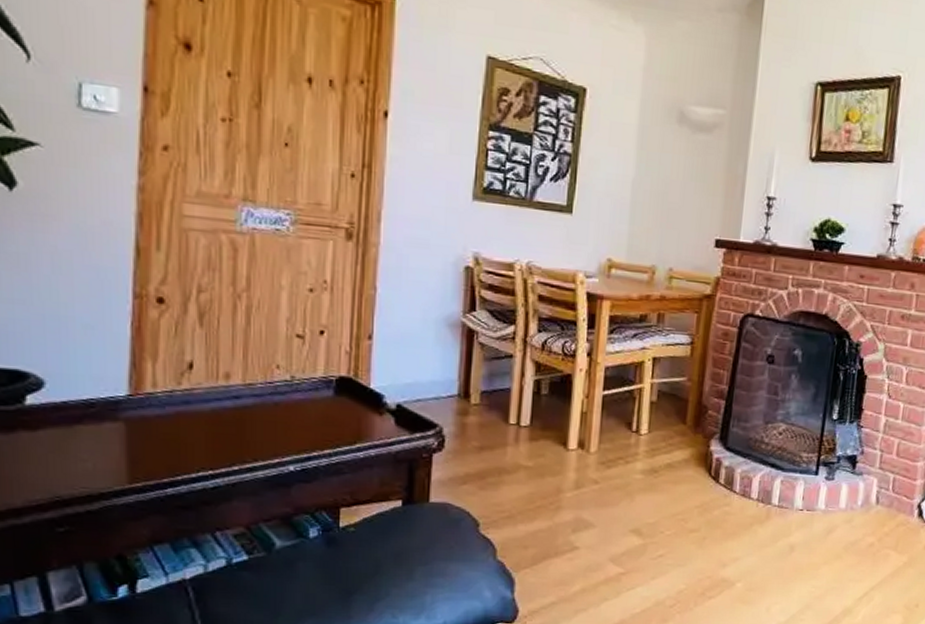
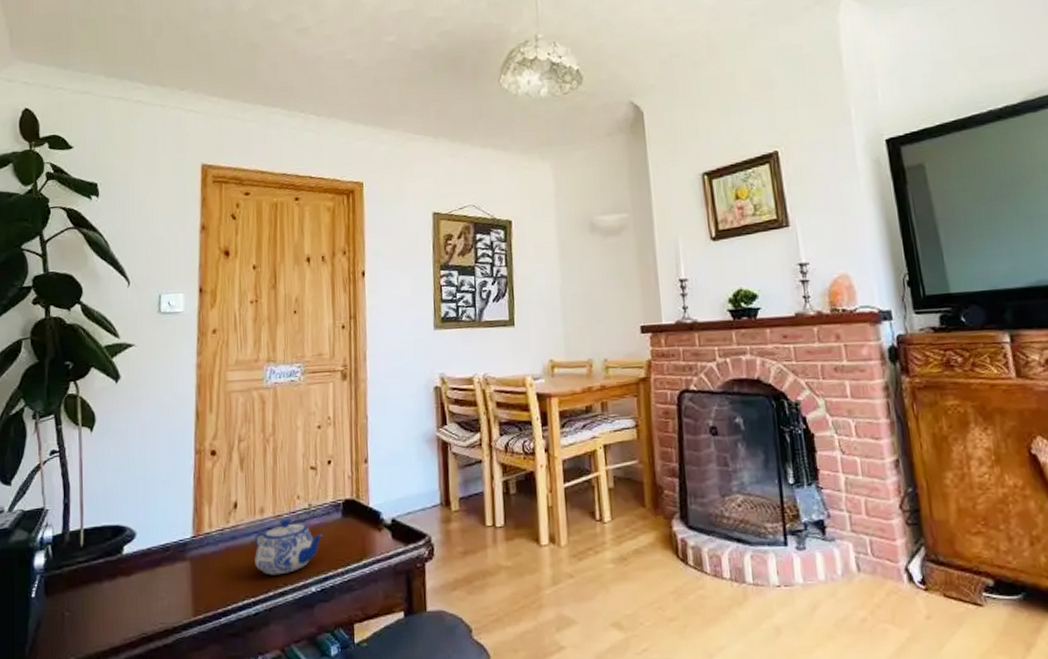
teapot: none [215,388,310,449] -> present [254,518,324,575]

